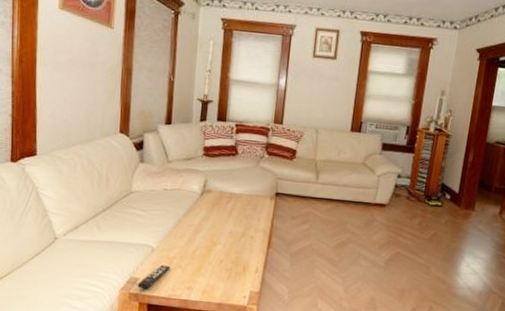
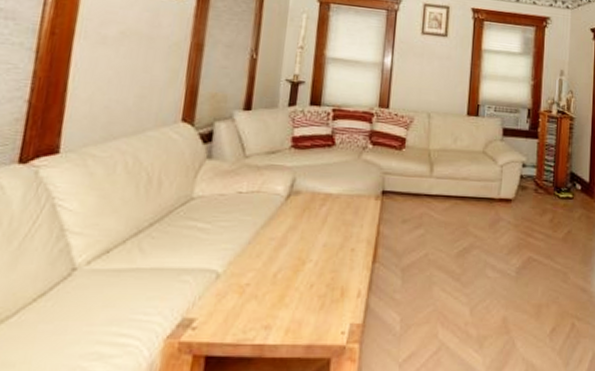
remote control: present [137,265,171,289] -> none [192,296,242,334]

